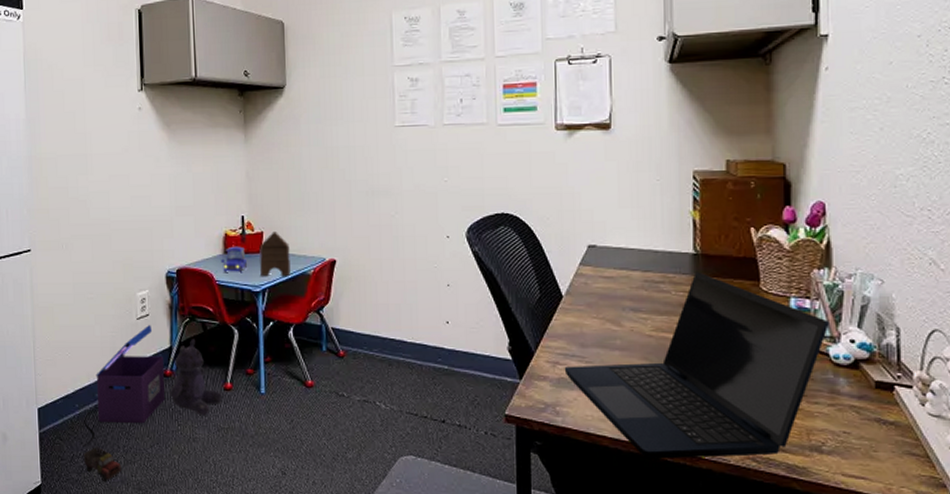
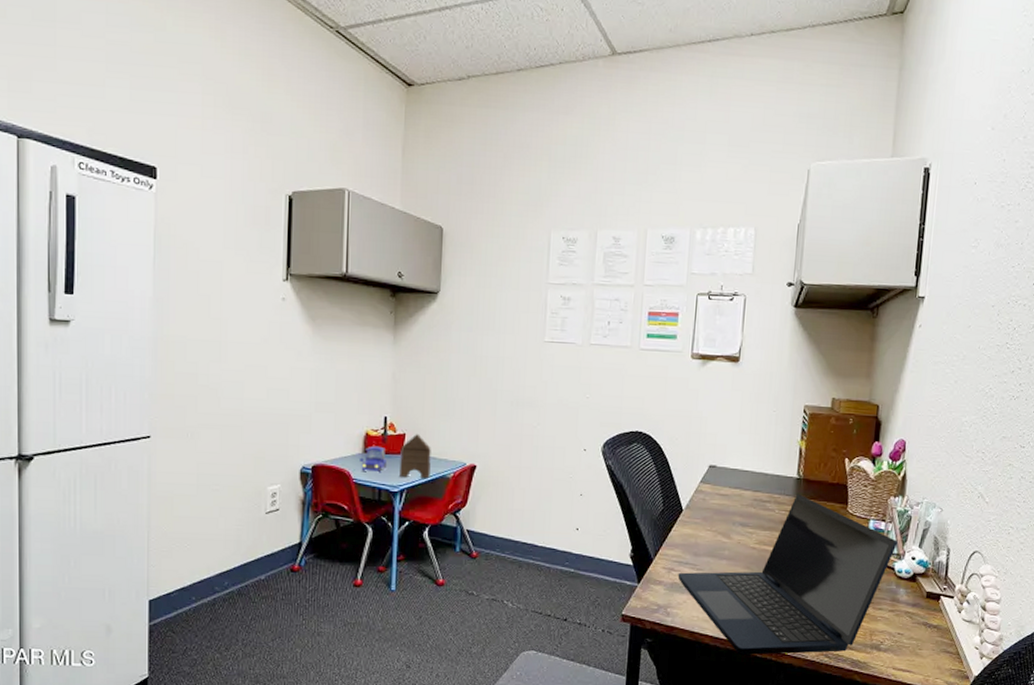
toy box: present [81,324,165,448] -> none [196,519,293,641]
toy truck: present [83,447,121,481] -> none [197,640,239,674]
stuffed animal: present [169,339,222,416] -> none [296,535,351,611]

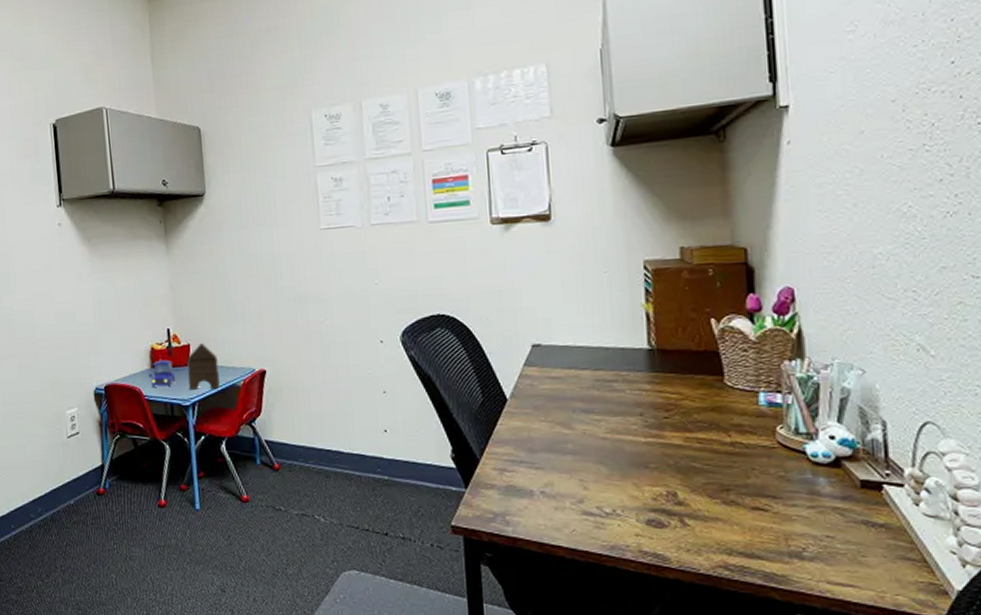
laptop: present [678,494,898,656] -> none [512,368,805,571]

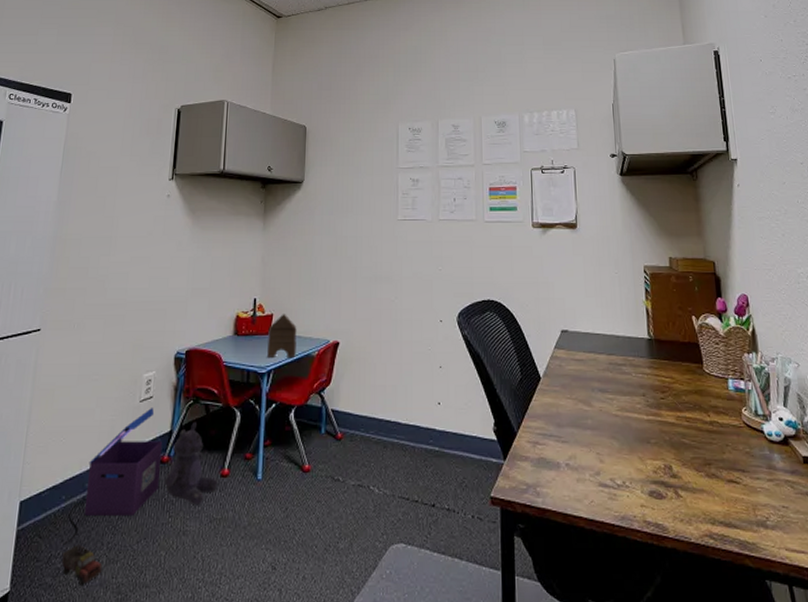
toy box: none [19,442,99,568] -> present [61,407,163,546]
toy truck: none [21,567,60,602] -> present [61,545,102,585]
stuffed animal: none [103,456,157,534] -> present [164,422,218,506]
toy car: present [149,359,175,387] -> none [230,327,255,353]

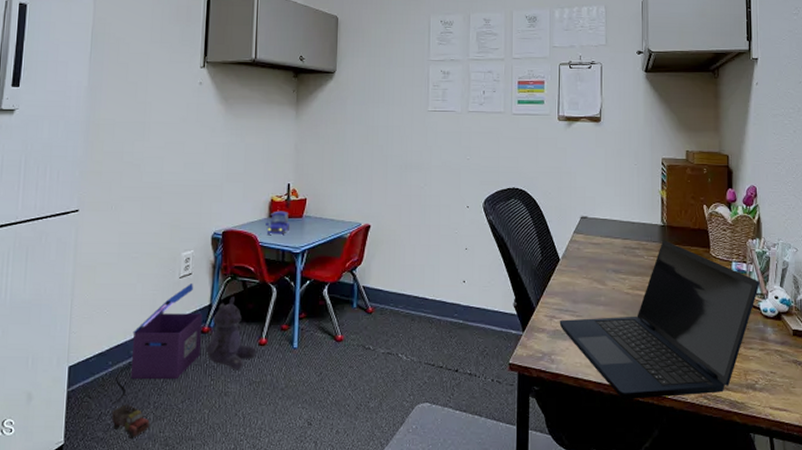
toy car: none [230,327,255,353] -> present [265,211,289,235]
toy blocks: present [267,314,297,357] -> none [301,198,330,239]
laptop: none [543,355,761,541] -> present [559,240,760,401]

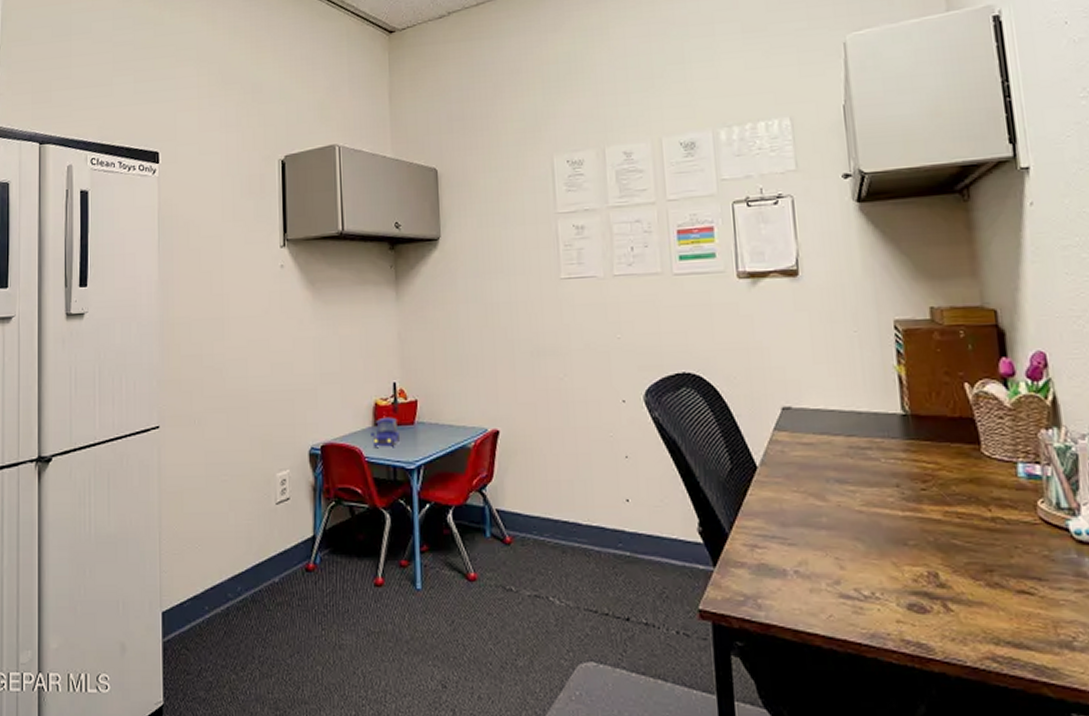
toy box: present [110,282,203,405] -> none [210,509,307,659]
toy truck: present [111,404,150,439] -> none [212,658,256,700]
stuffed animal: present [205,297,257,371] -> none [312,526,373,618]
laptop: present [559,240,760,401] -> none [764,435,1066,663]

